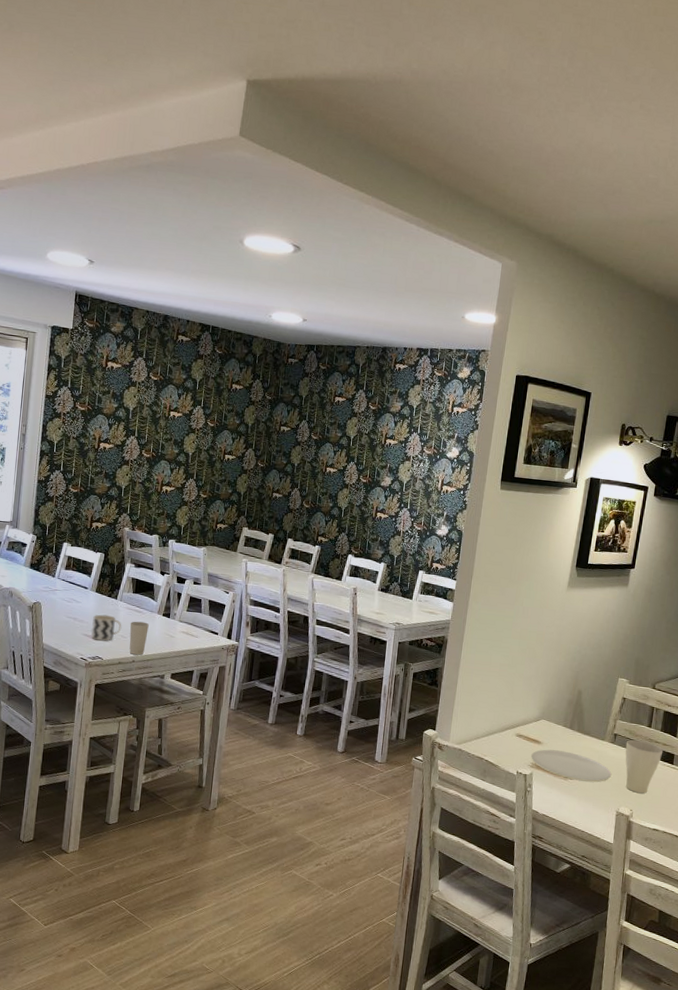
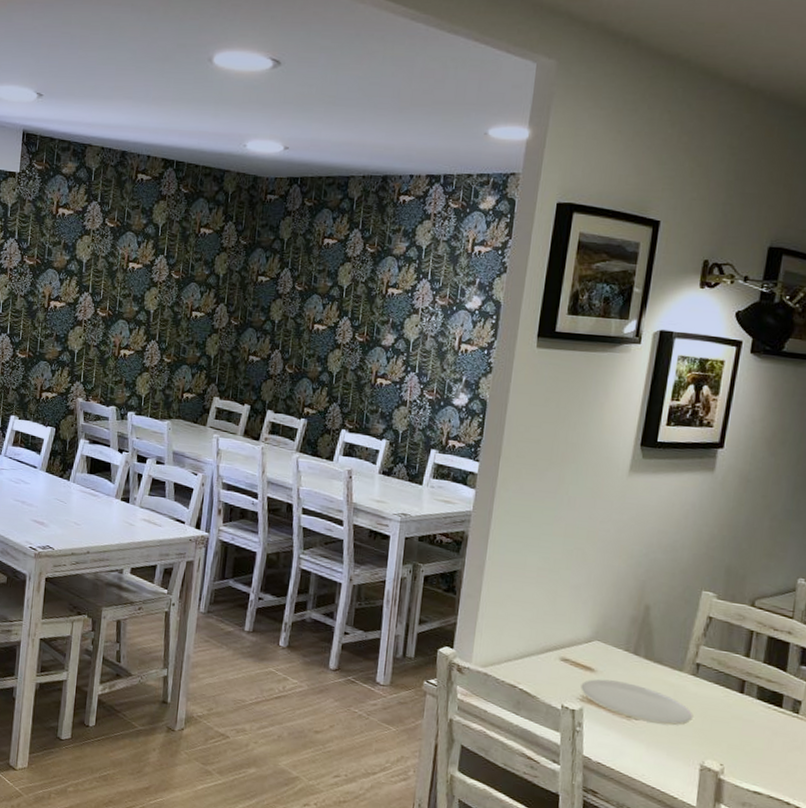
cup: present [90,614,122,641] -> none [40,497,75,529]
cup: present [129,621,149,655] -> none [83,506,105,546]
cup: present [625,739,664,794] -> none [712,671,768,744]

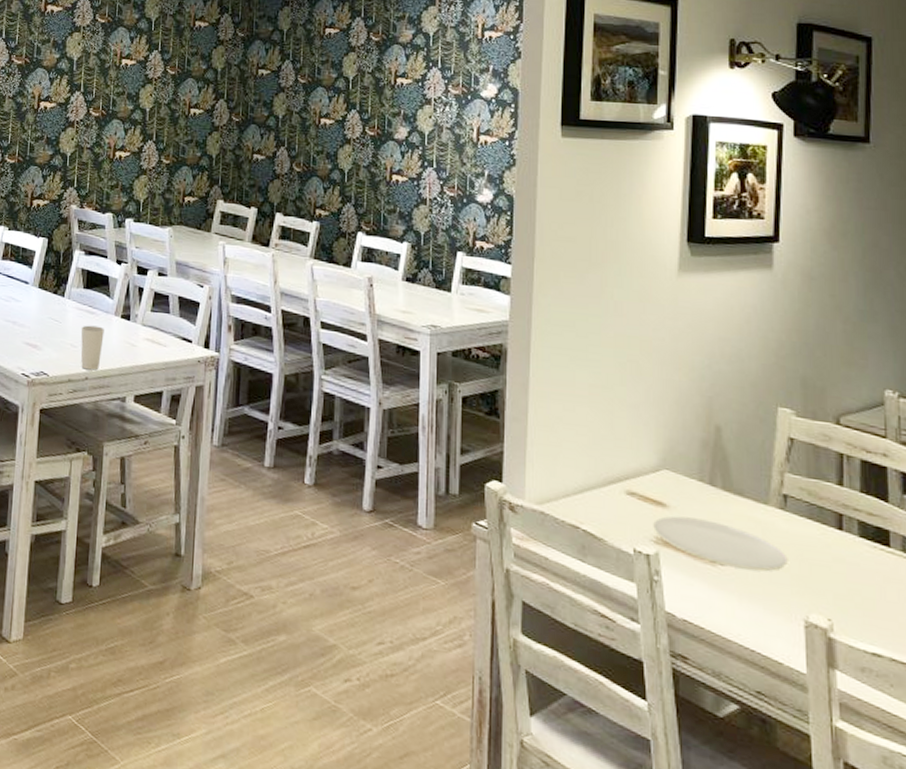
cup: none [83,506,105,546] -> present [80,325,104,371]

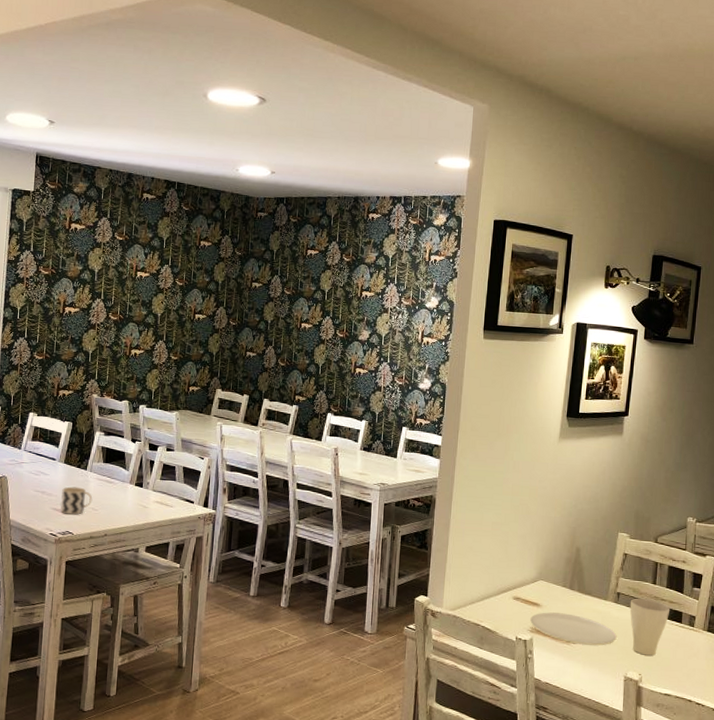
cup: none [33,316,71,352] -> present [60,486,93,515]
cup: present [80,325,104,371] -> none [100,492,121,528]
cup: none [804,504,870,593] -> present [629,598,671,656]

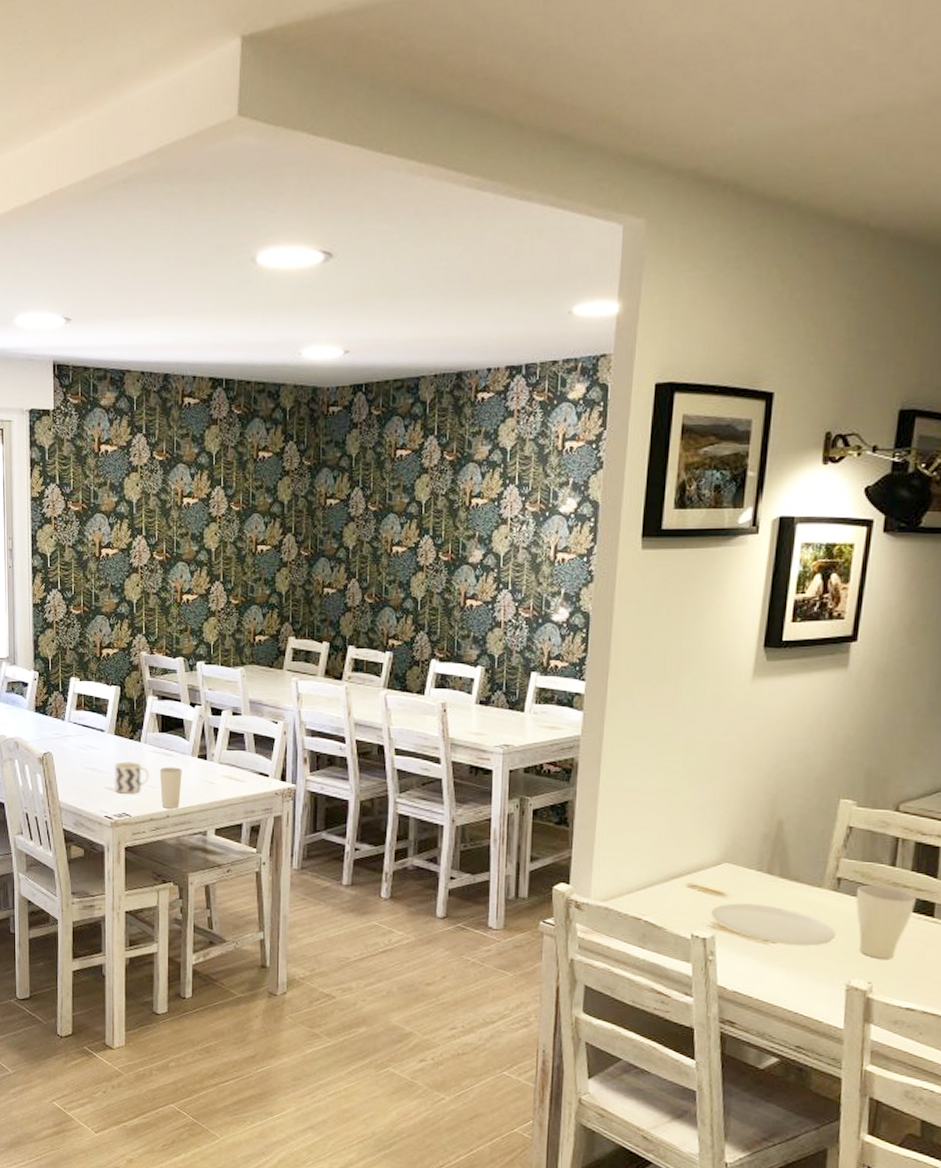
cup: none [100,492,121,528] -> present [159,767,182,809]

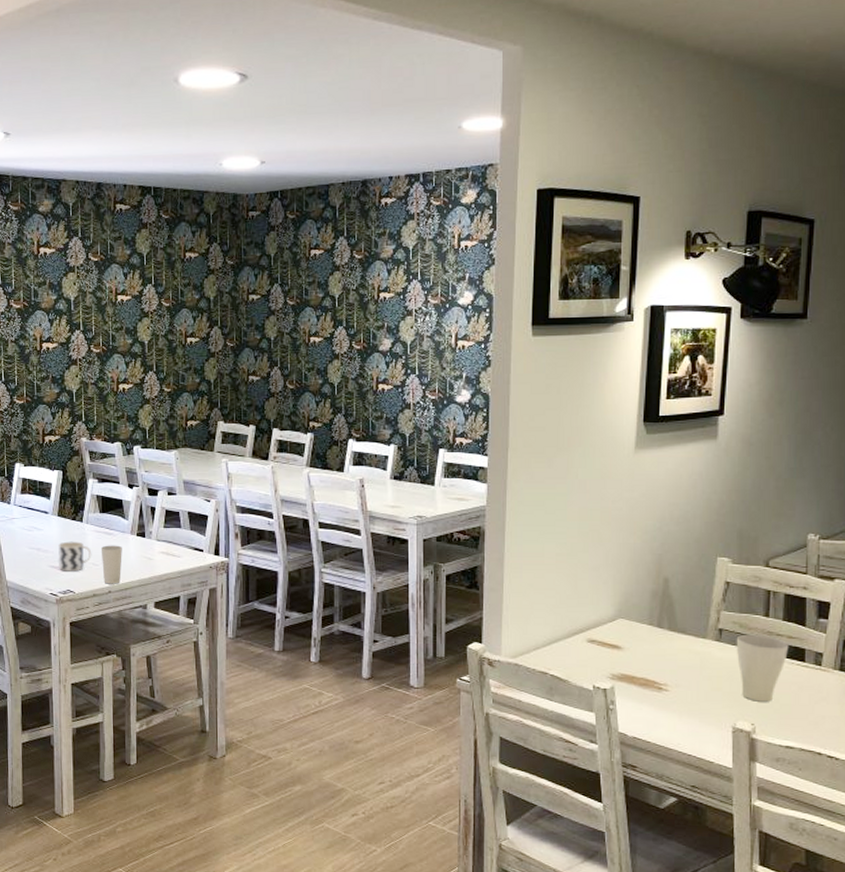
plate: present [711,903,836,946] -> none [610,655,721,692]

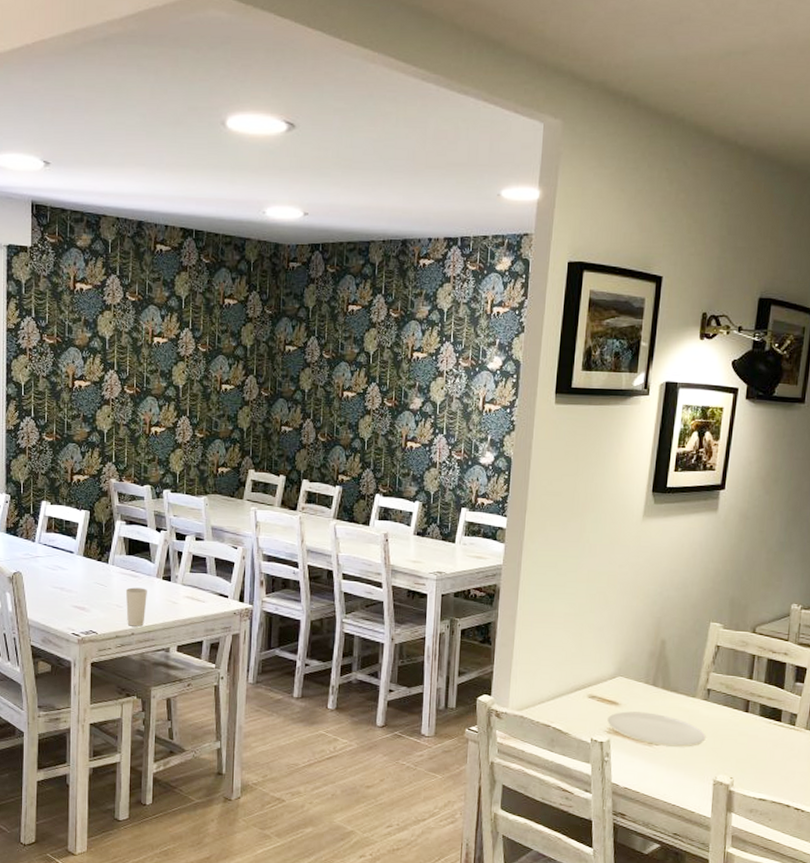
cup: present [57,541,92,572] -> none [81,582,117,613]
plate: none [610,655,721,692] -> present [607,711,706,747]
cup: present [736,634,789,702] -> none [721,694,769,758]

